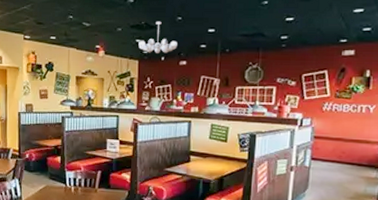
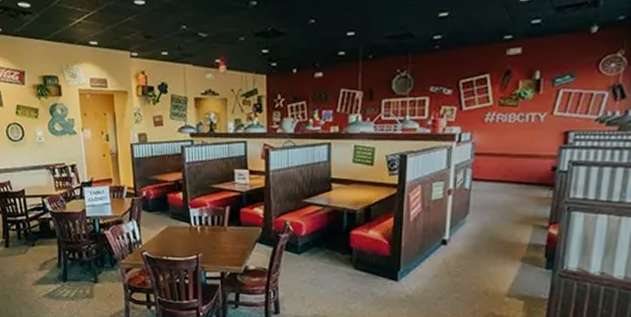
chandelier: present [138,21,177,53] -> none [265,26,311,65]

